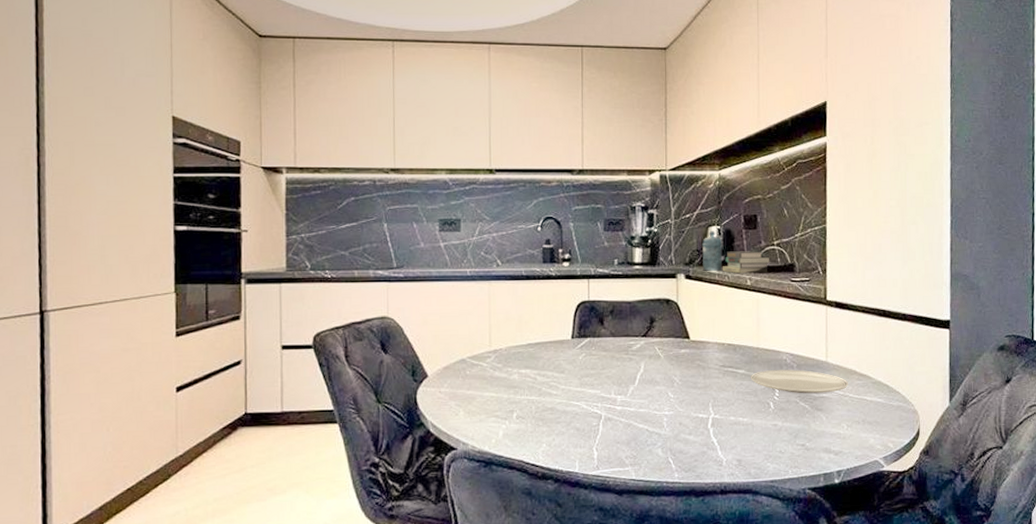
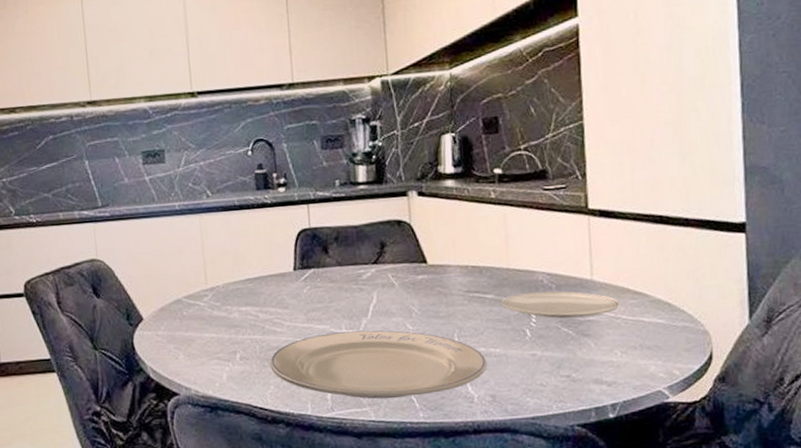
plate: none [544,396,736,459] -> present [270,330,488,399]
canister: present [701,231,723,271] -> none [434,139,461,186]
books: present [723,251,769,274] -> none [461,158,516,186]

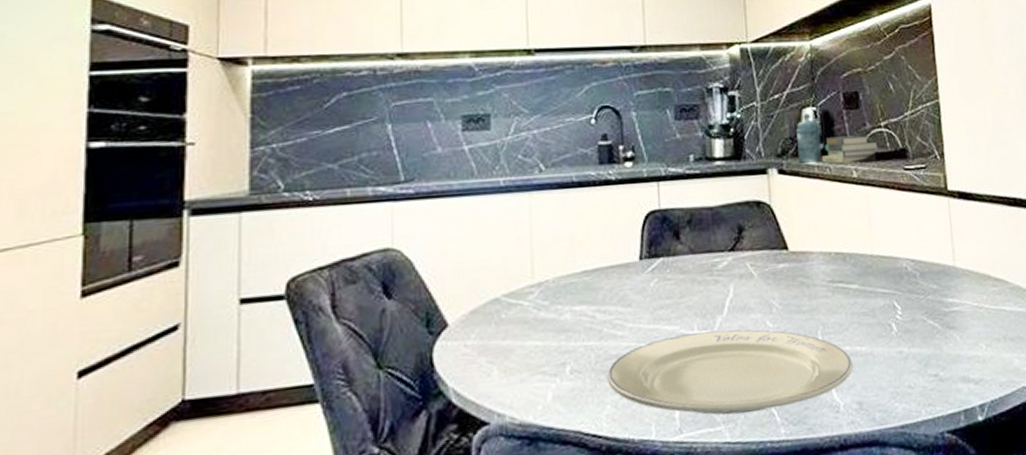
canister: none [434,139,461,186] -> present [795,113,823,163]
books: none [461,158,516,186] -> present [822,135,877,164]
plate: present [500,291,621,318] -> none [865,279,983,309]

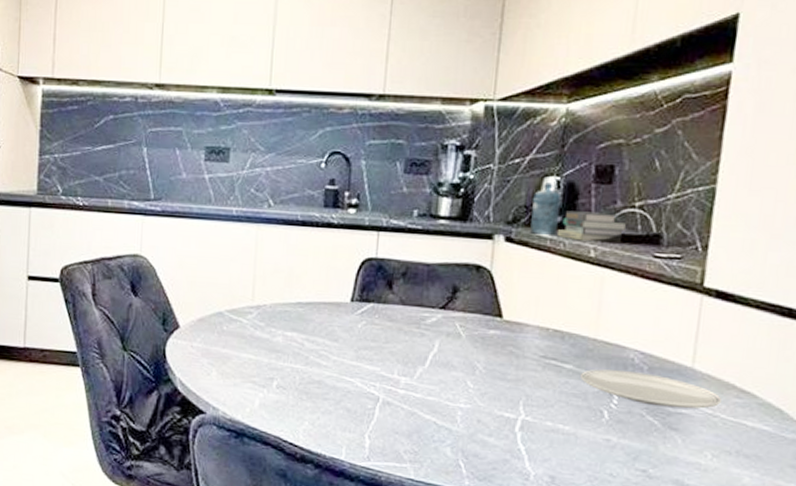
plate: present [607,329,854,415] -> none [308,376,553,462]
plate: none [865,279,983,309] -> present [579,369,723,409]

